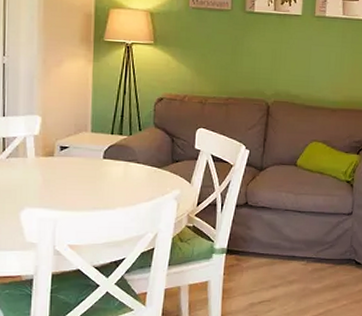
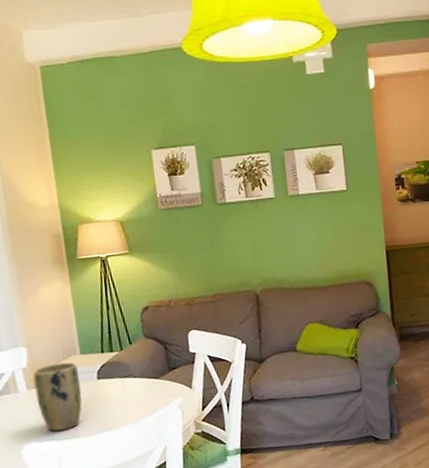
plant pot: none [42,136,87,202] -> present [33,362,82,432]

